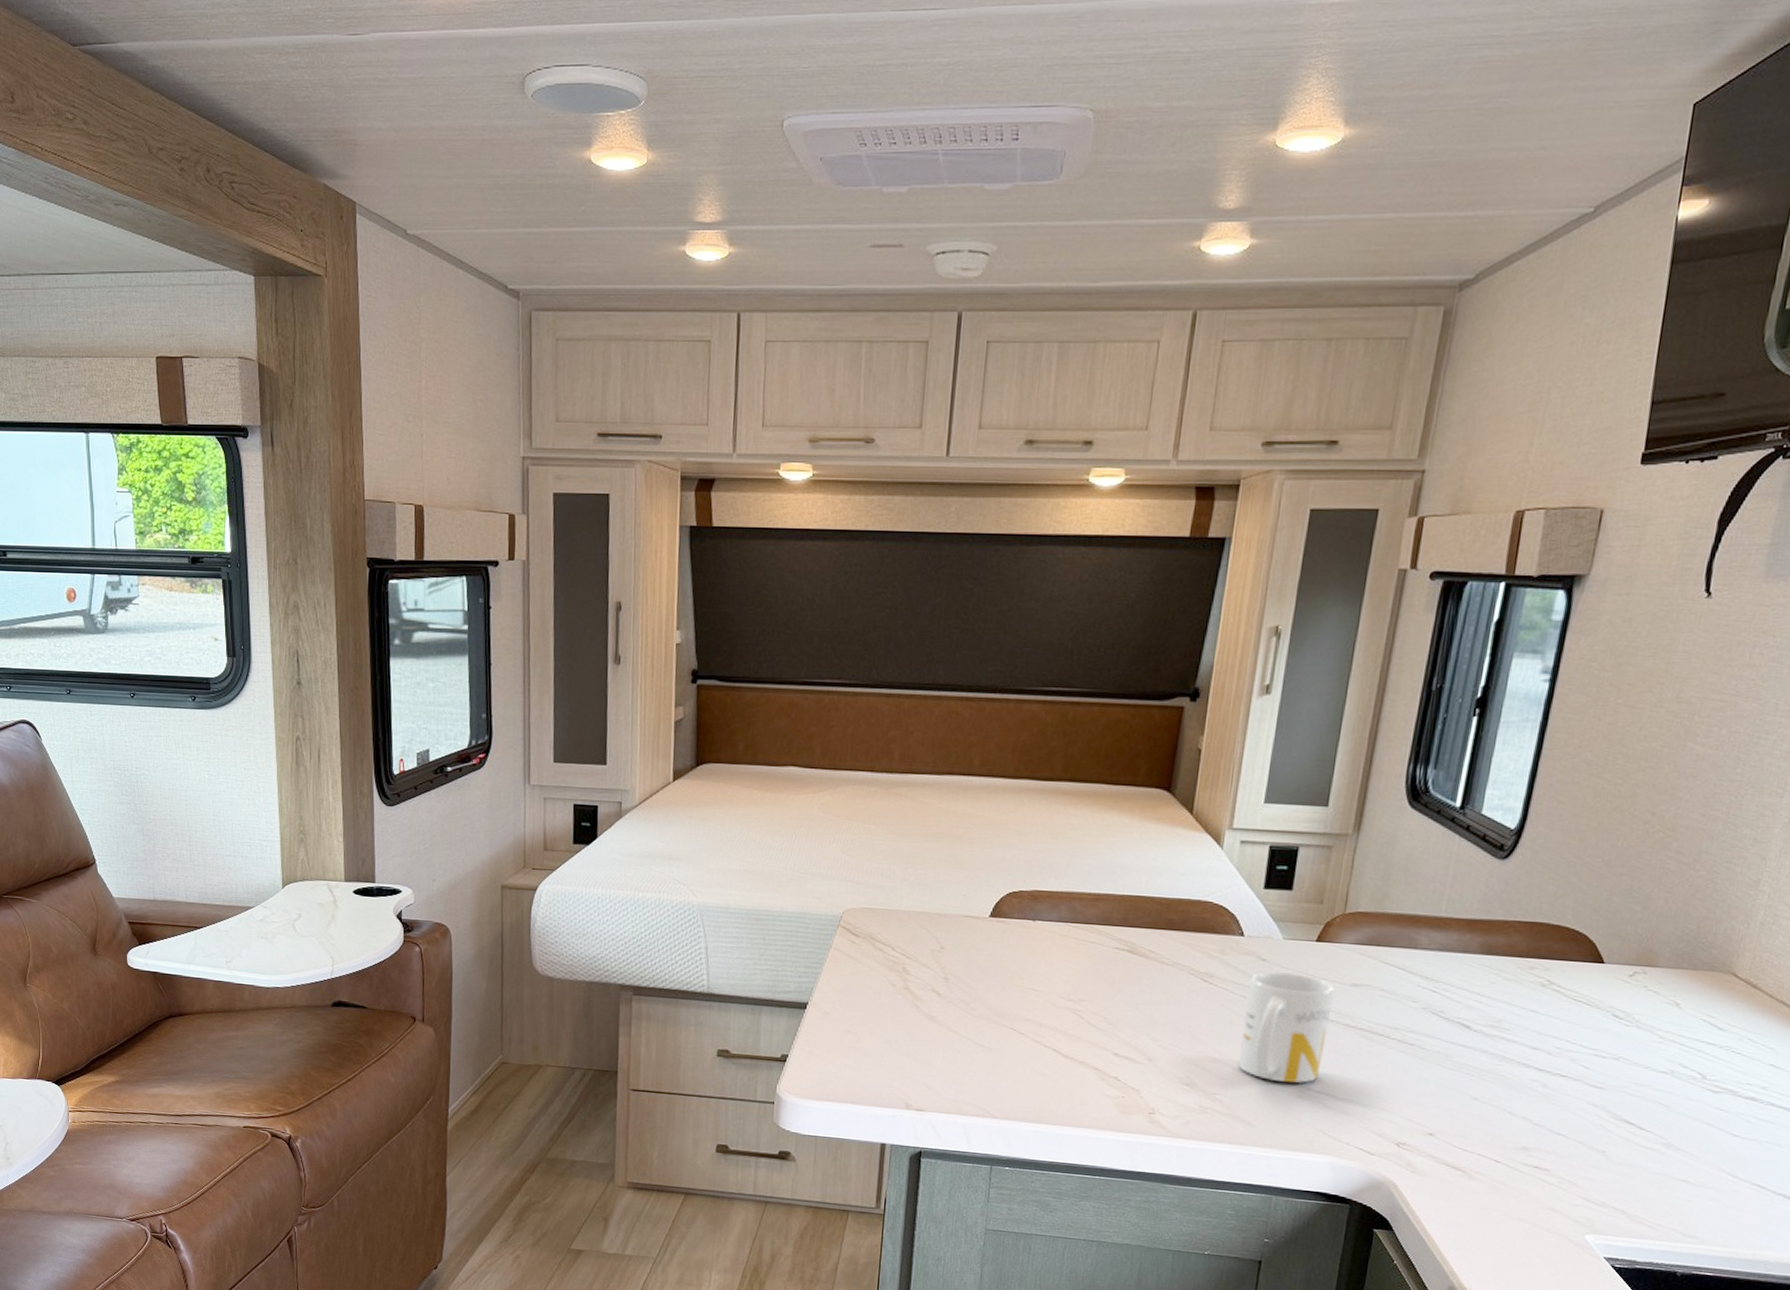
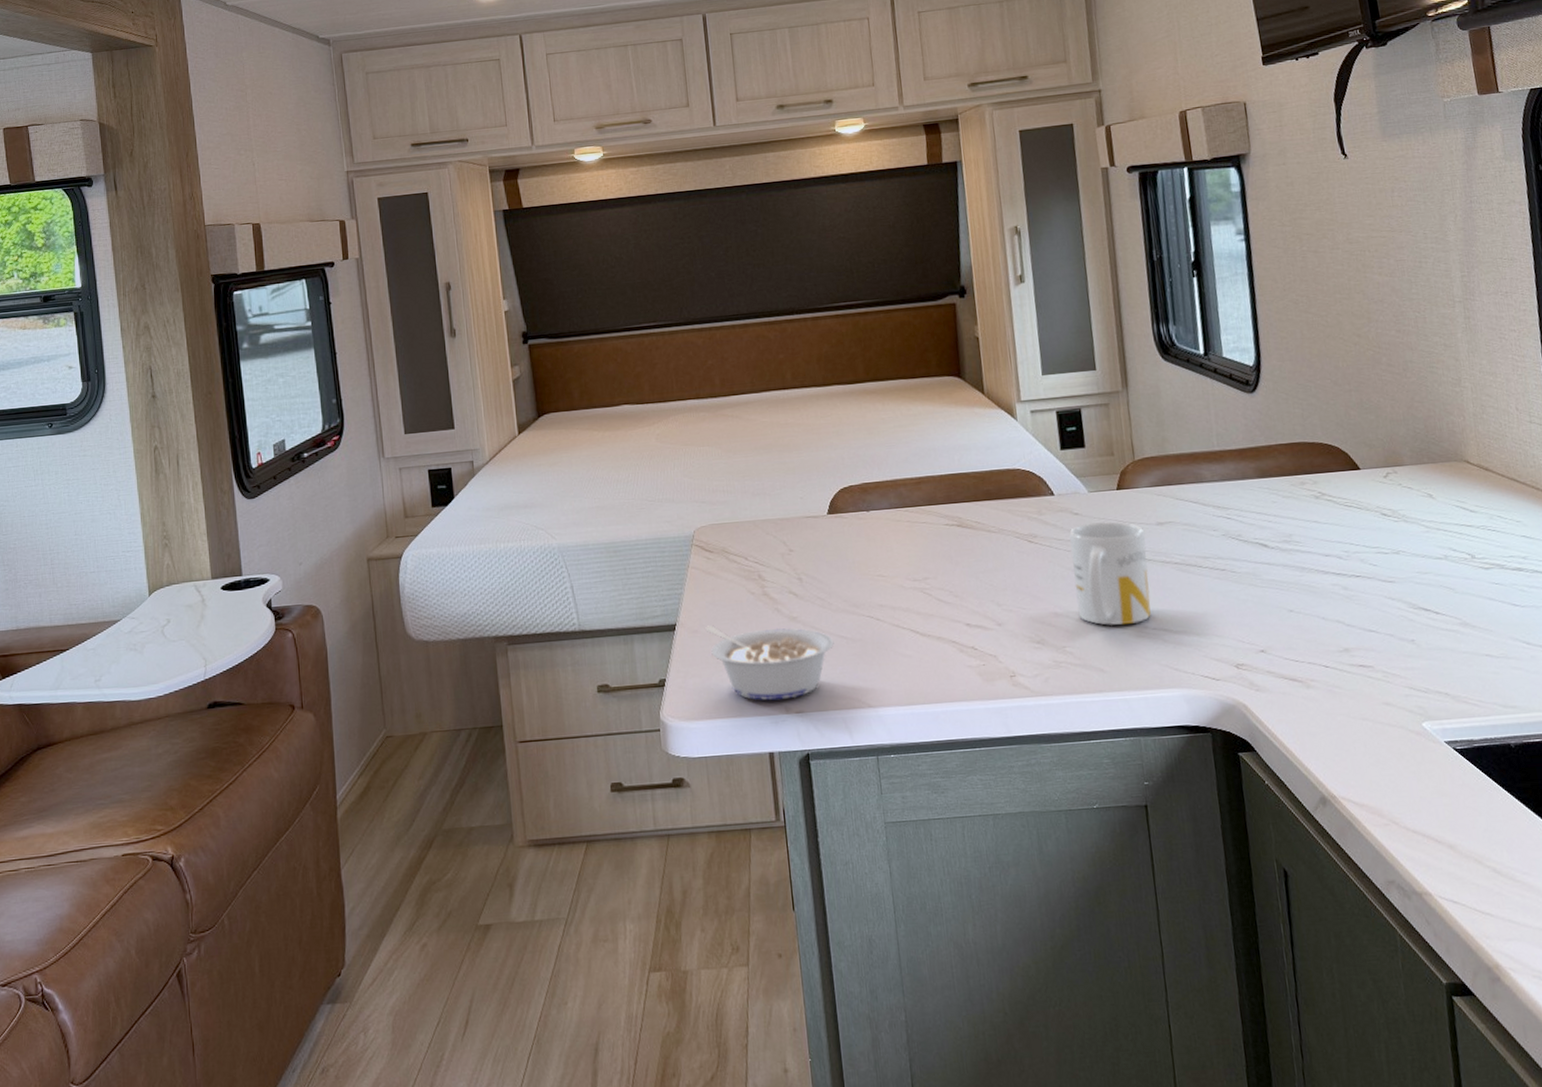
legume: none [837,1010,970,1096] -> present [705,625,834,701]

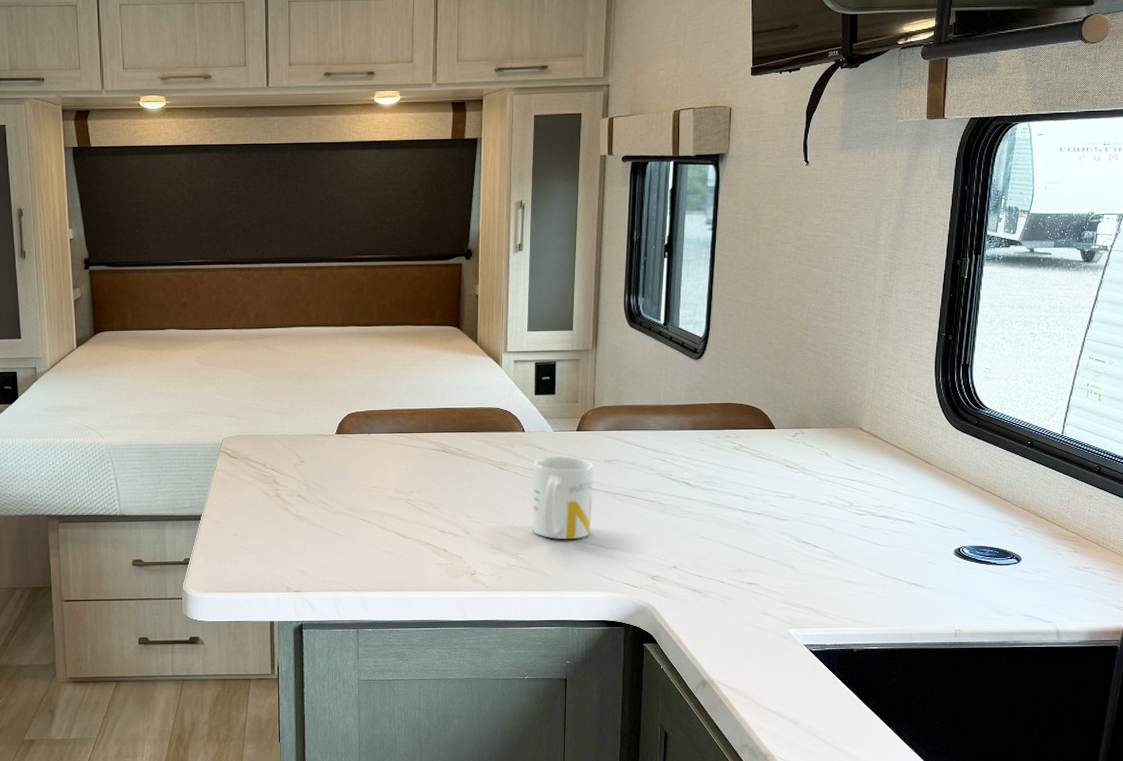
legume: present [705,625,834,701] -> none [226,518,331,581]

